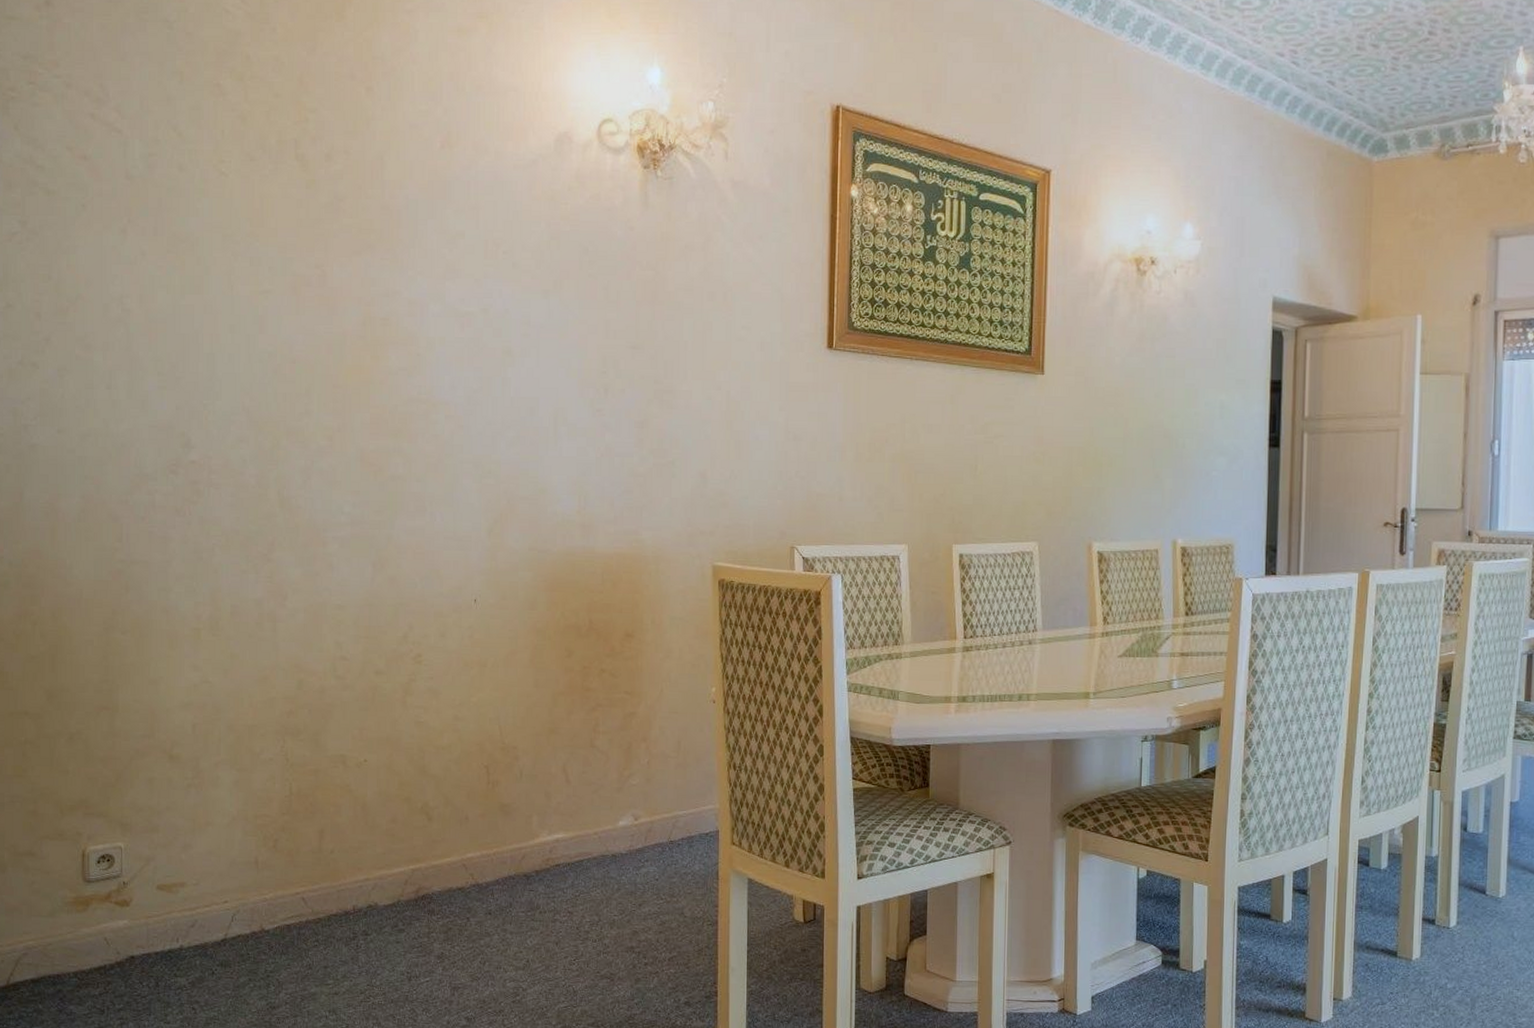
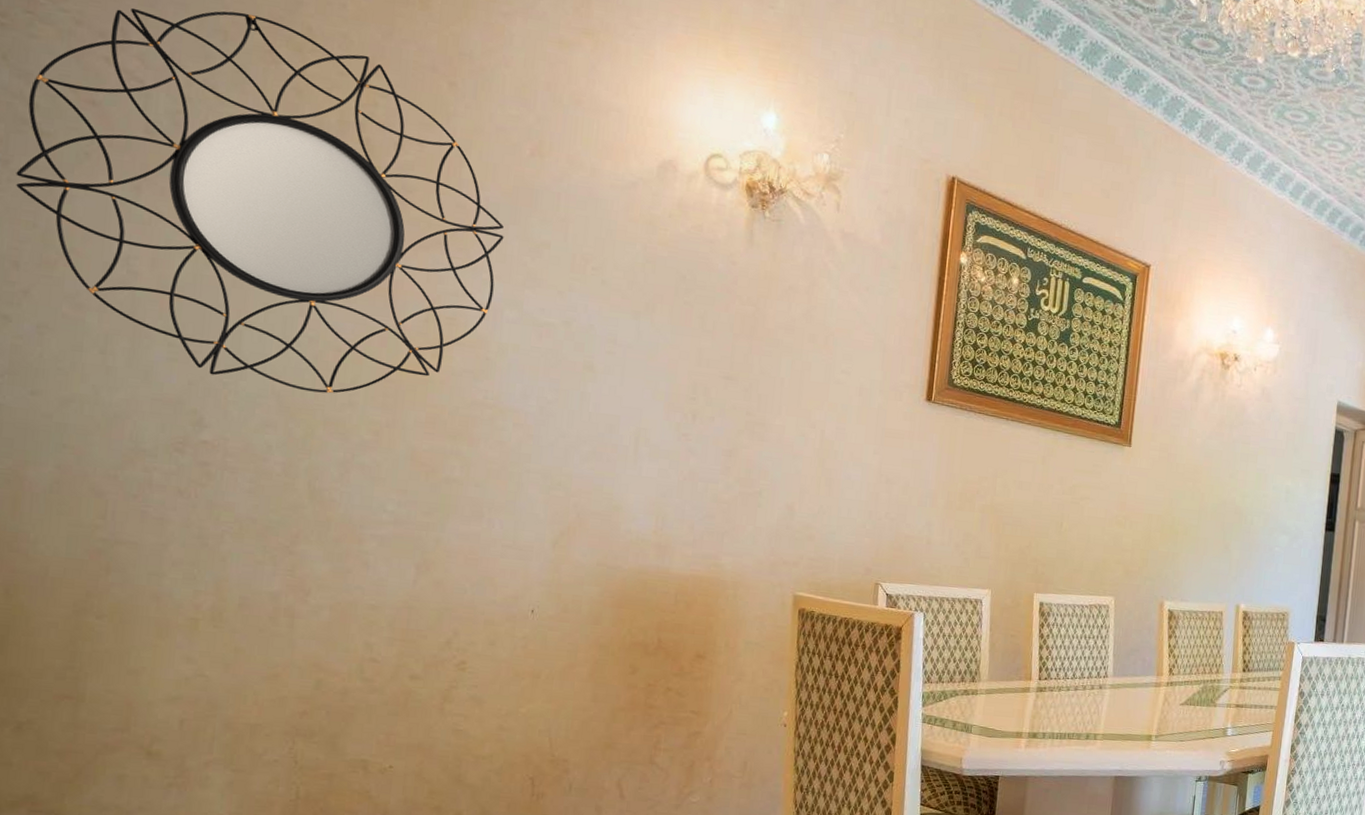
home mirror: none [32,52,424,405] -> present [16,8,504,394]

